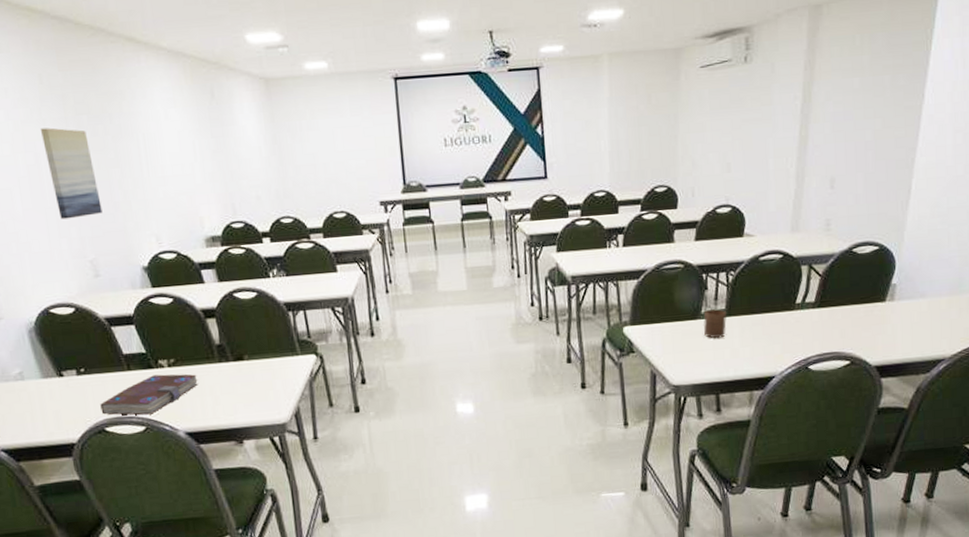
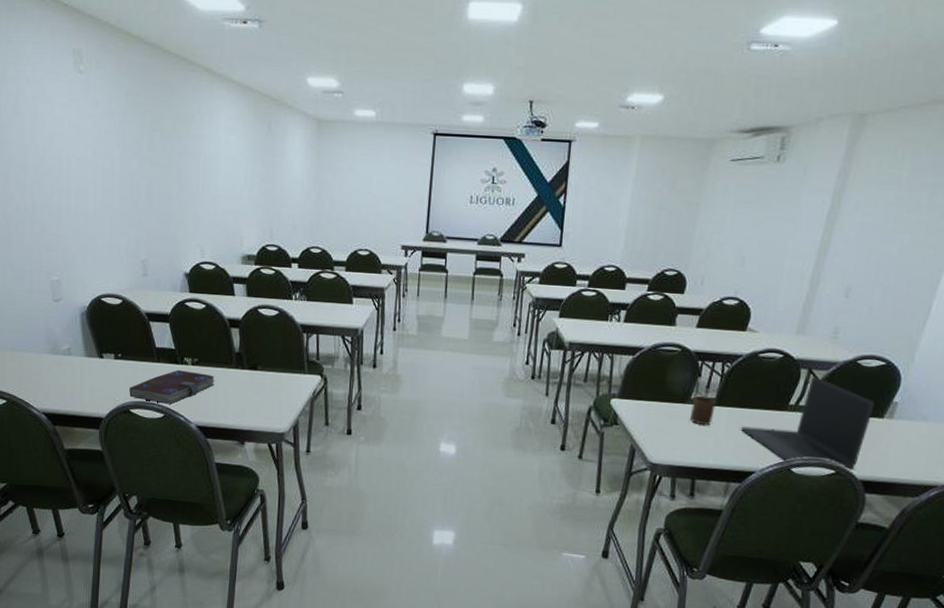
wall art: present [41,127,103,220] -> none [120,139,159,222]
laptop: none [755,271,876,361] -> present [741,376,876,469]

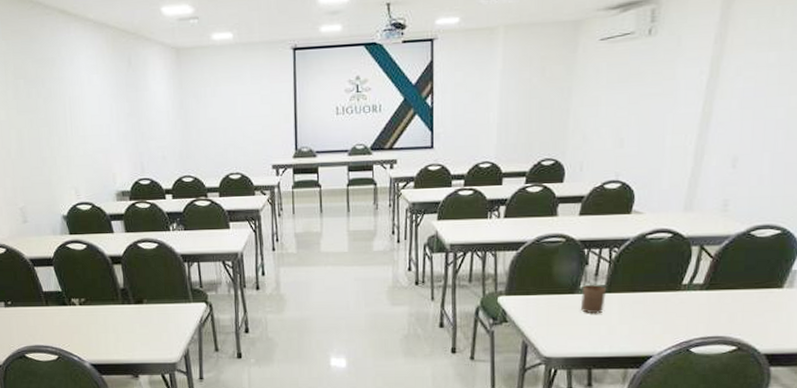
book: present [129,370,216,404] -> none [22,311,104,346]
laptop: present [741,376,876,469] -> none [635,252,774,343]

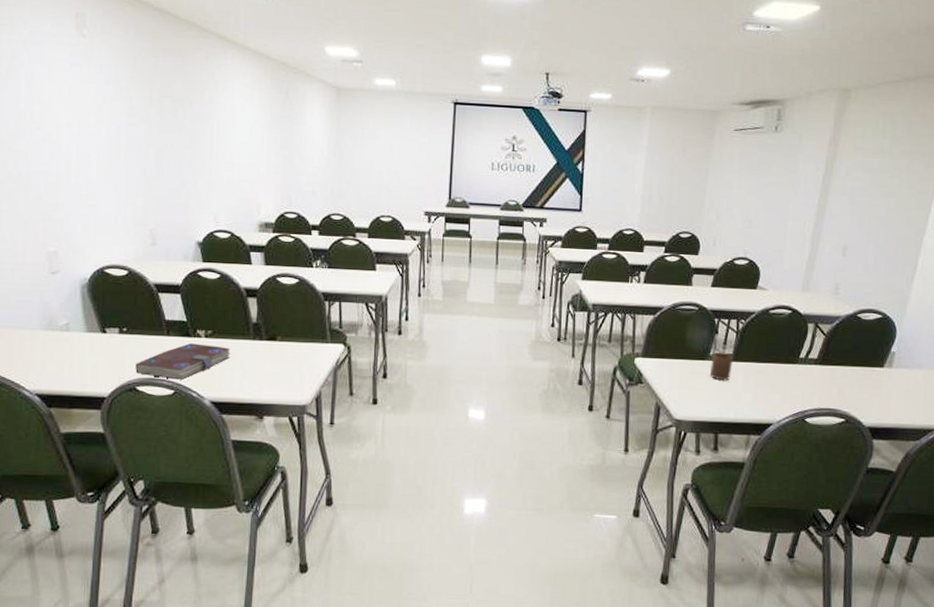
book: none [22,311,104,346] -> present [135,343,232,380]

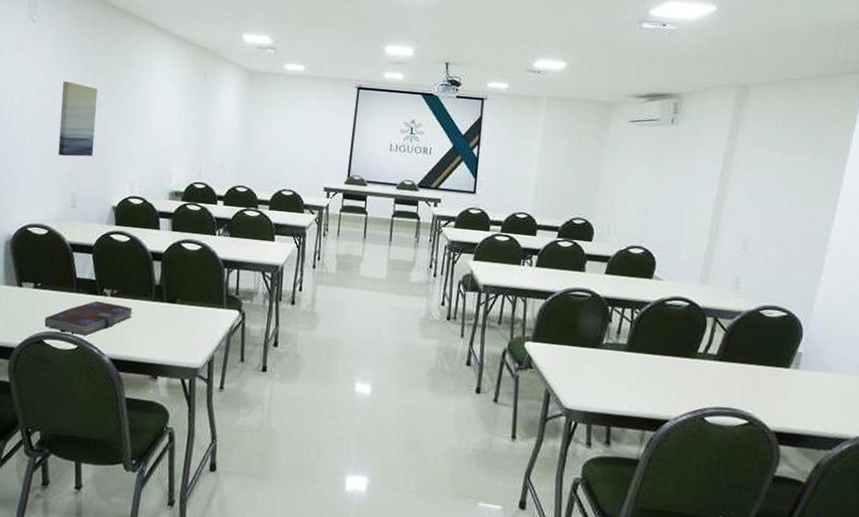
wall art: none [126,105,170,189] -> present [58,81,98,157]
cup: present [709,353,733,381] -> none [602,341,627,372]

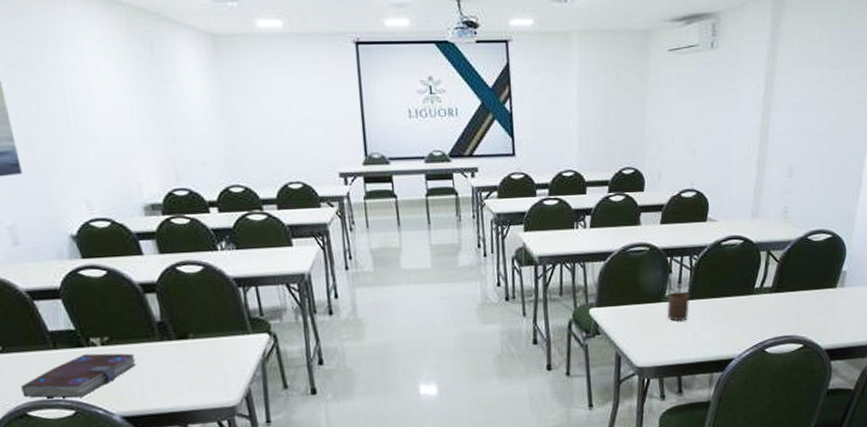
cup: none [602,341,627,372] -> present [666,292,689,321]

